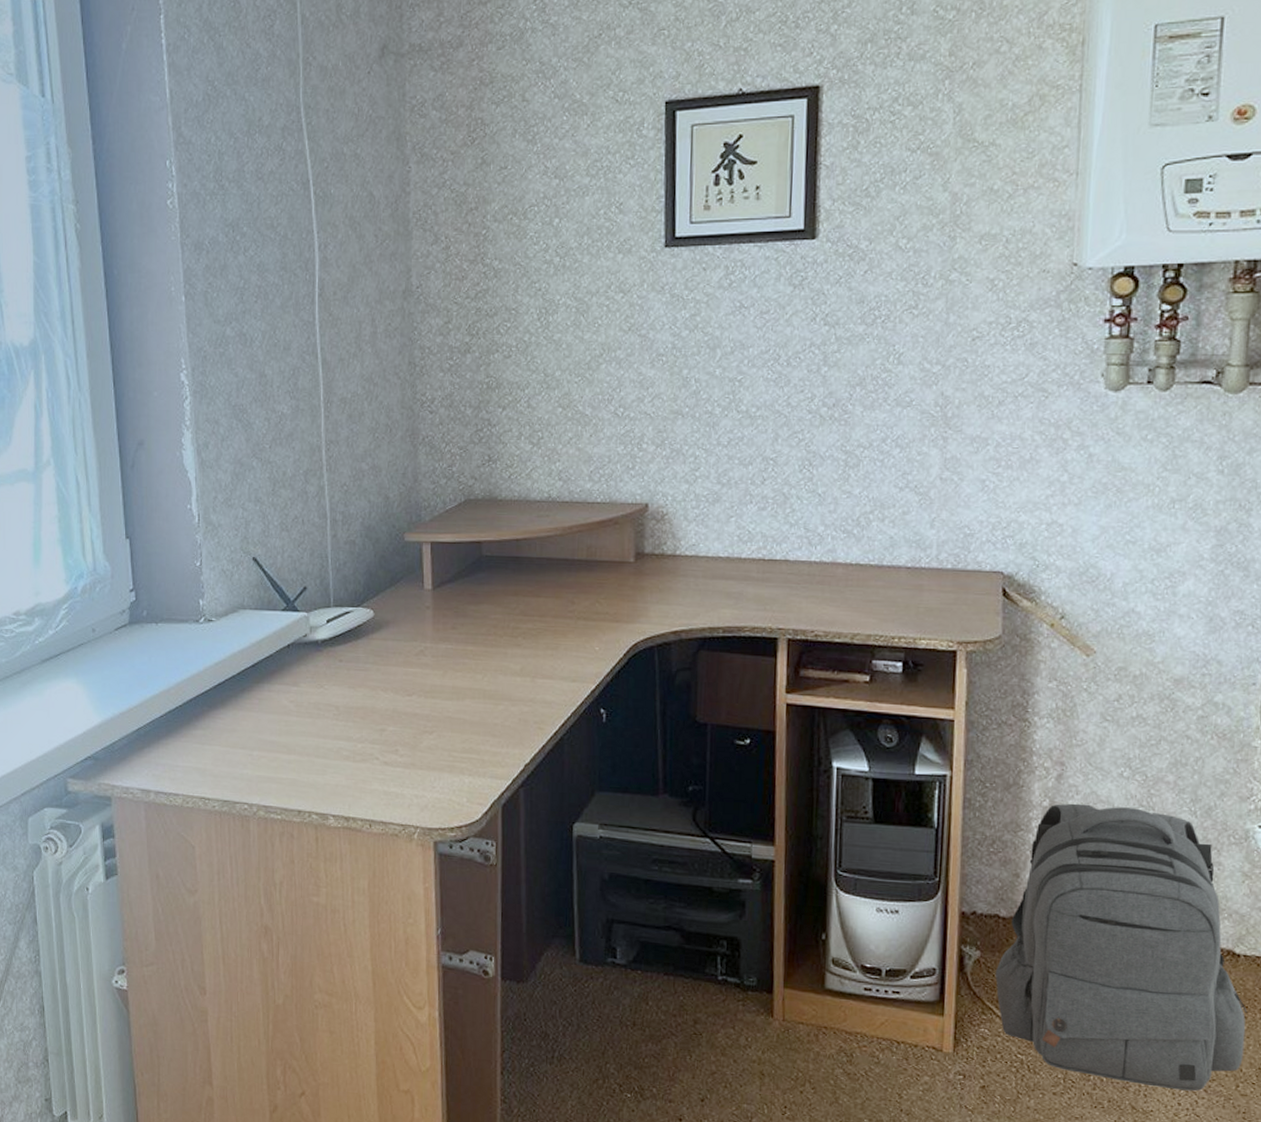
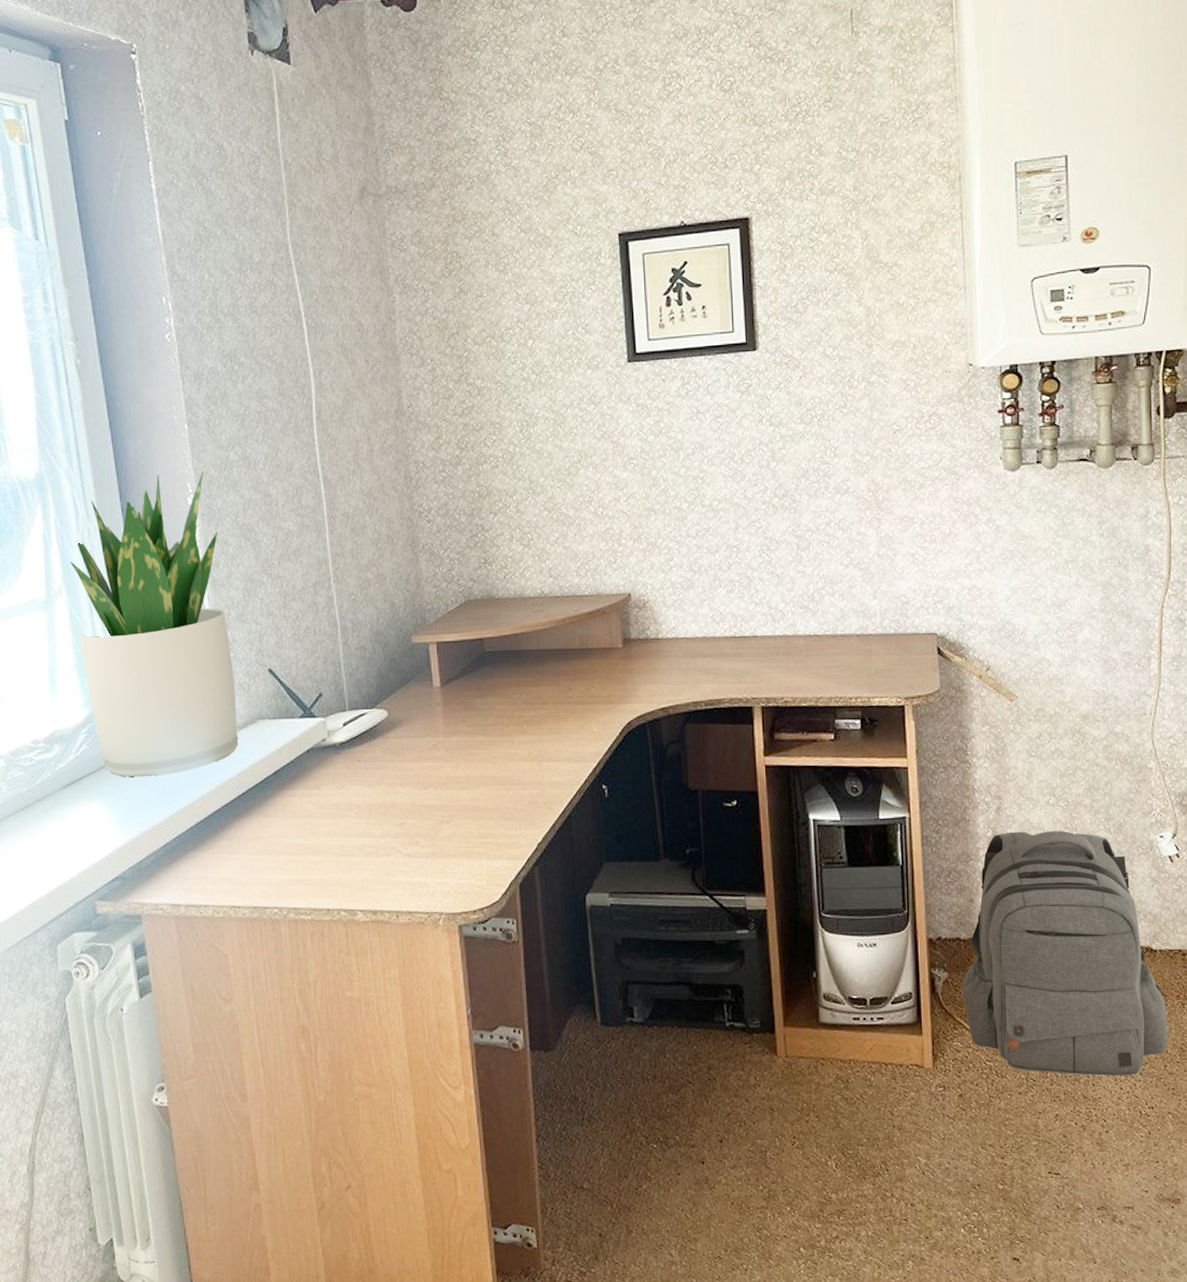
planter: none [59,346,218,659] -> present [70,471,239,778]

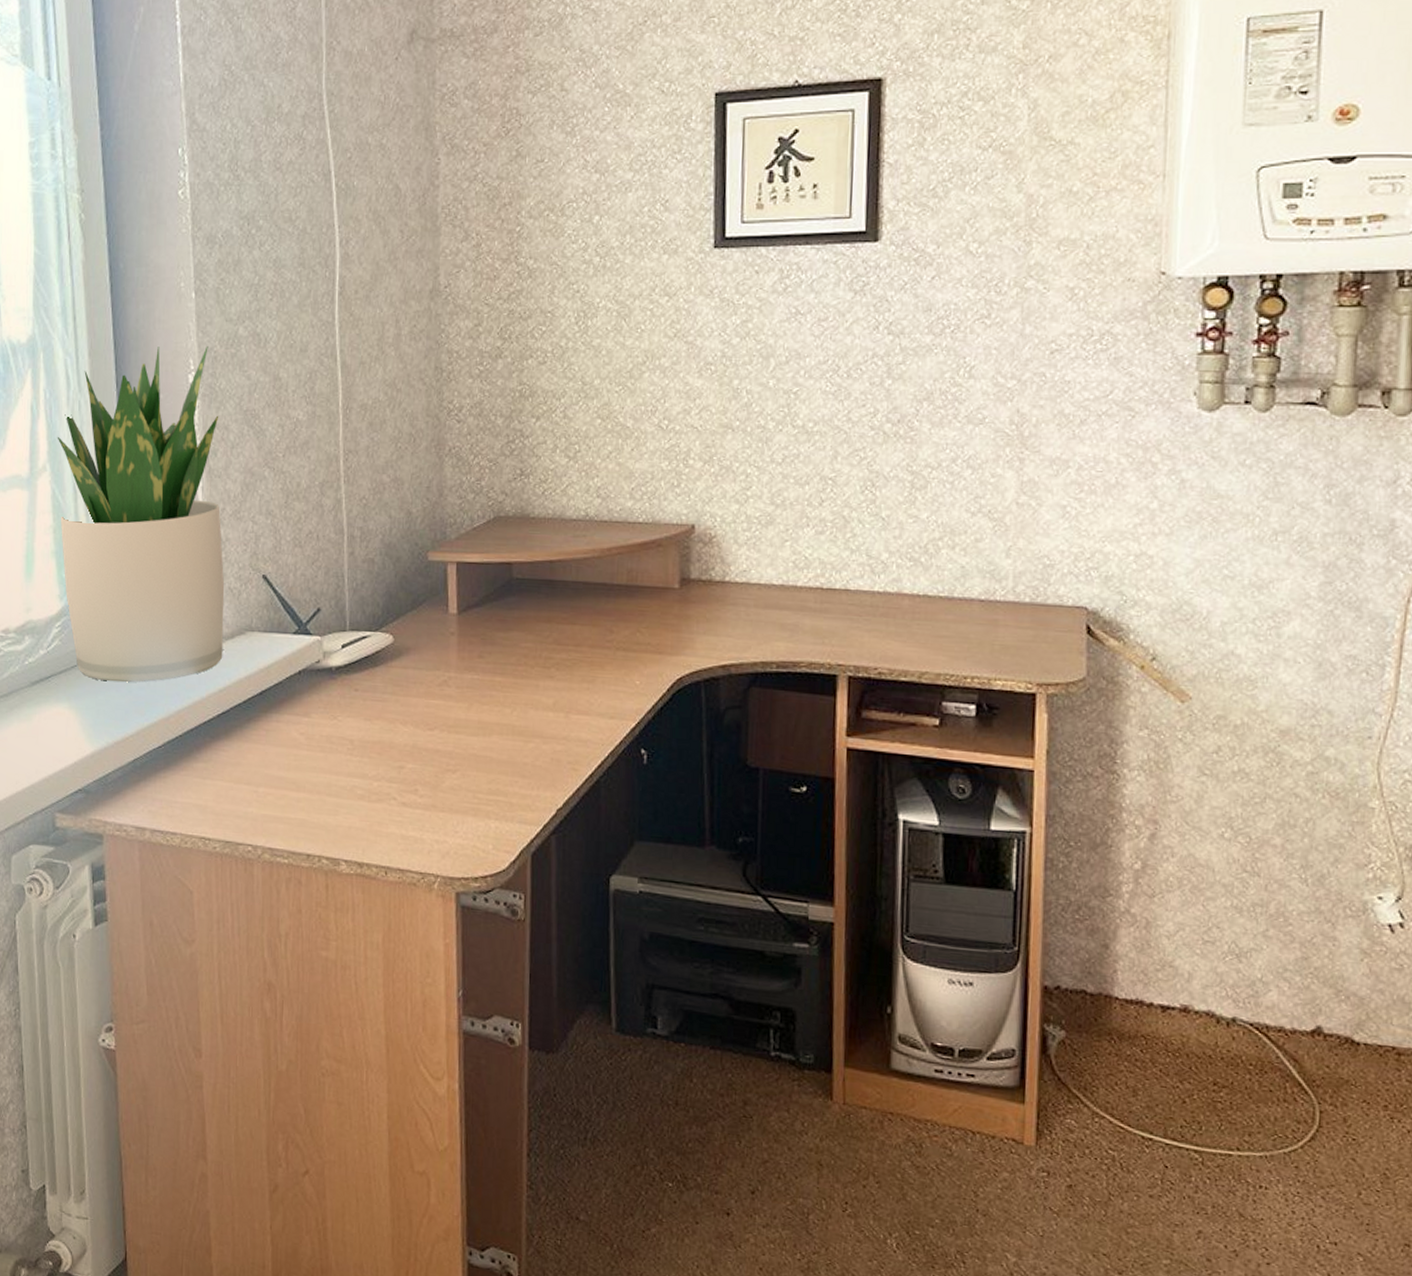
backpack: present [962,831,1168,1077] -> none [1083,866,1370,1198]

